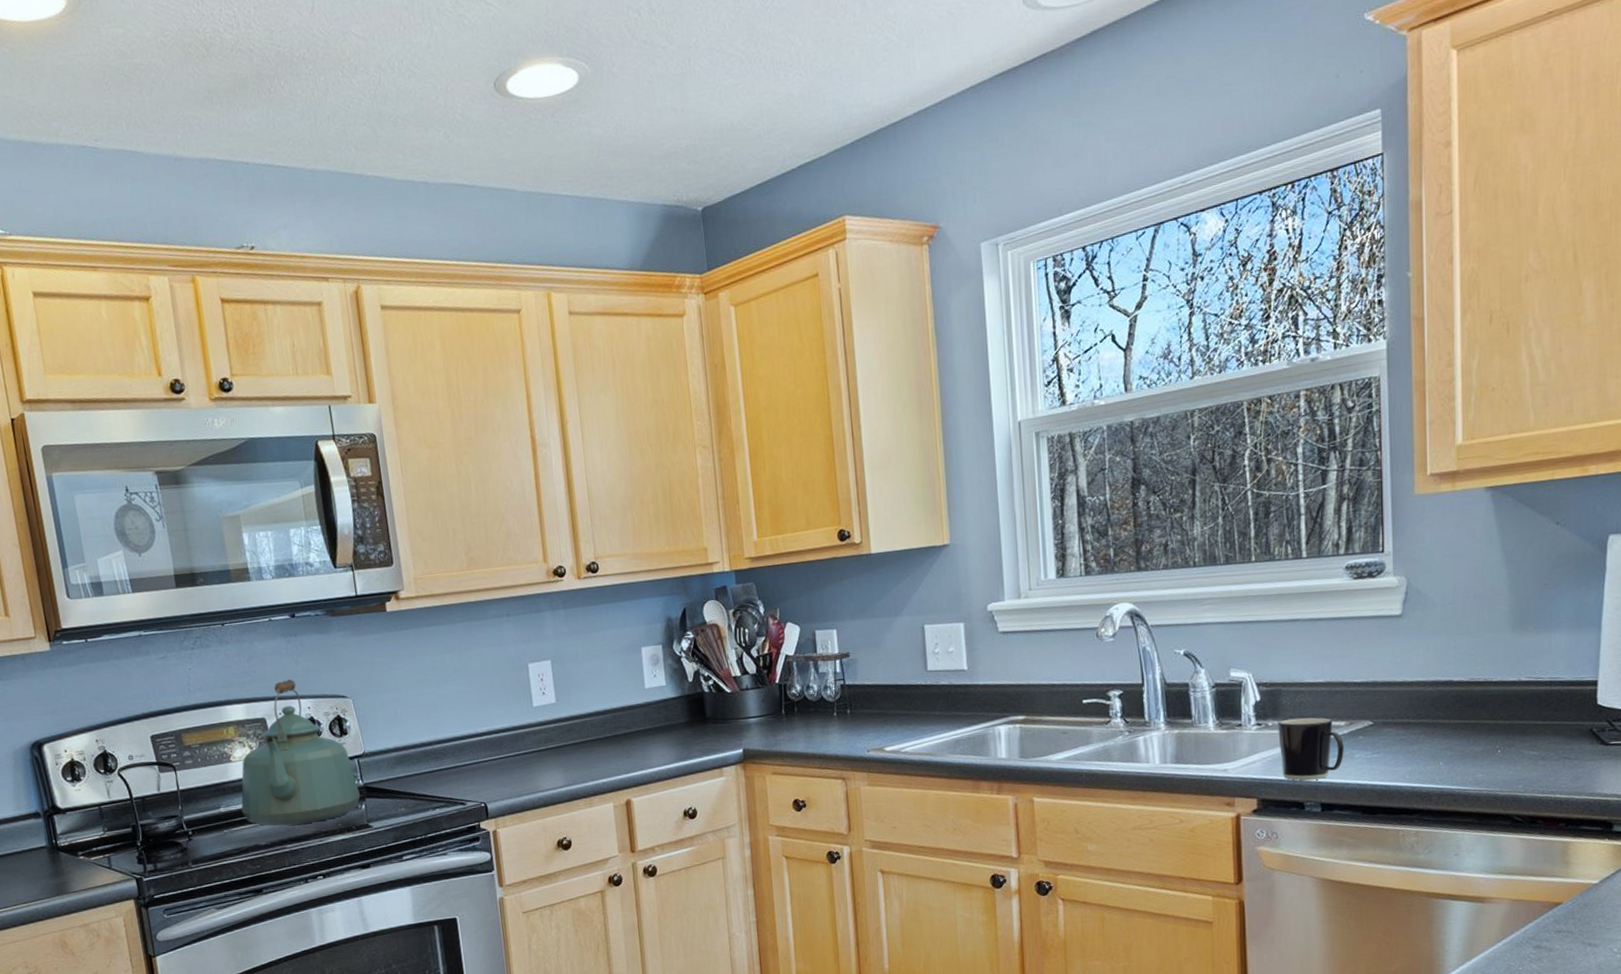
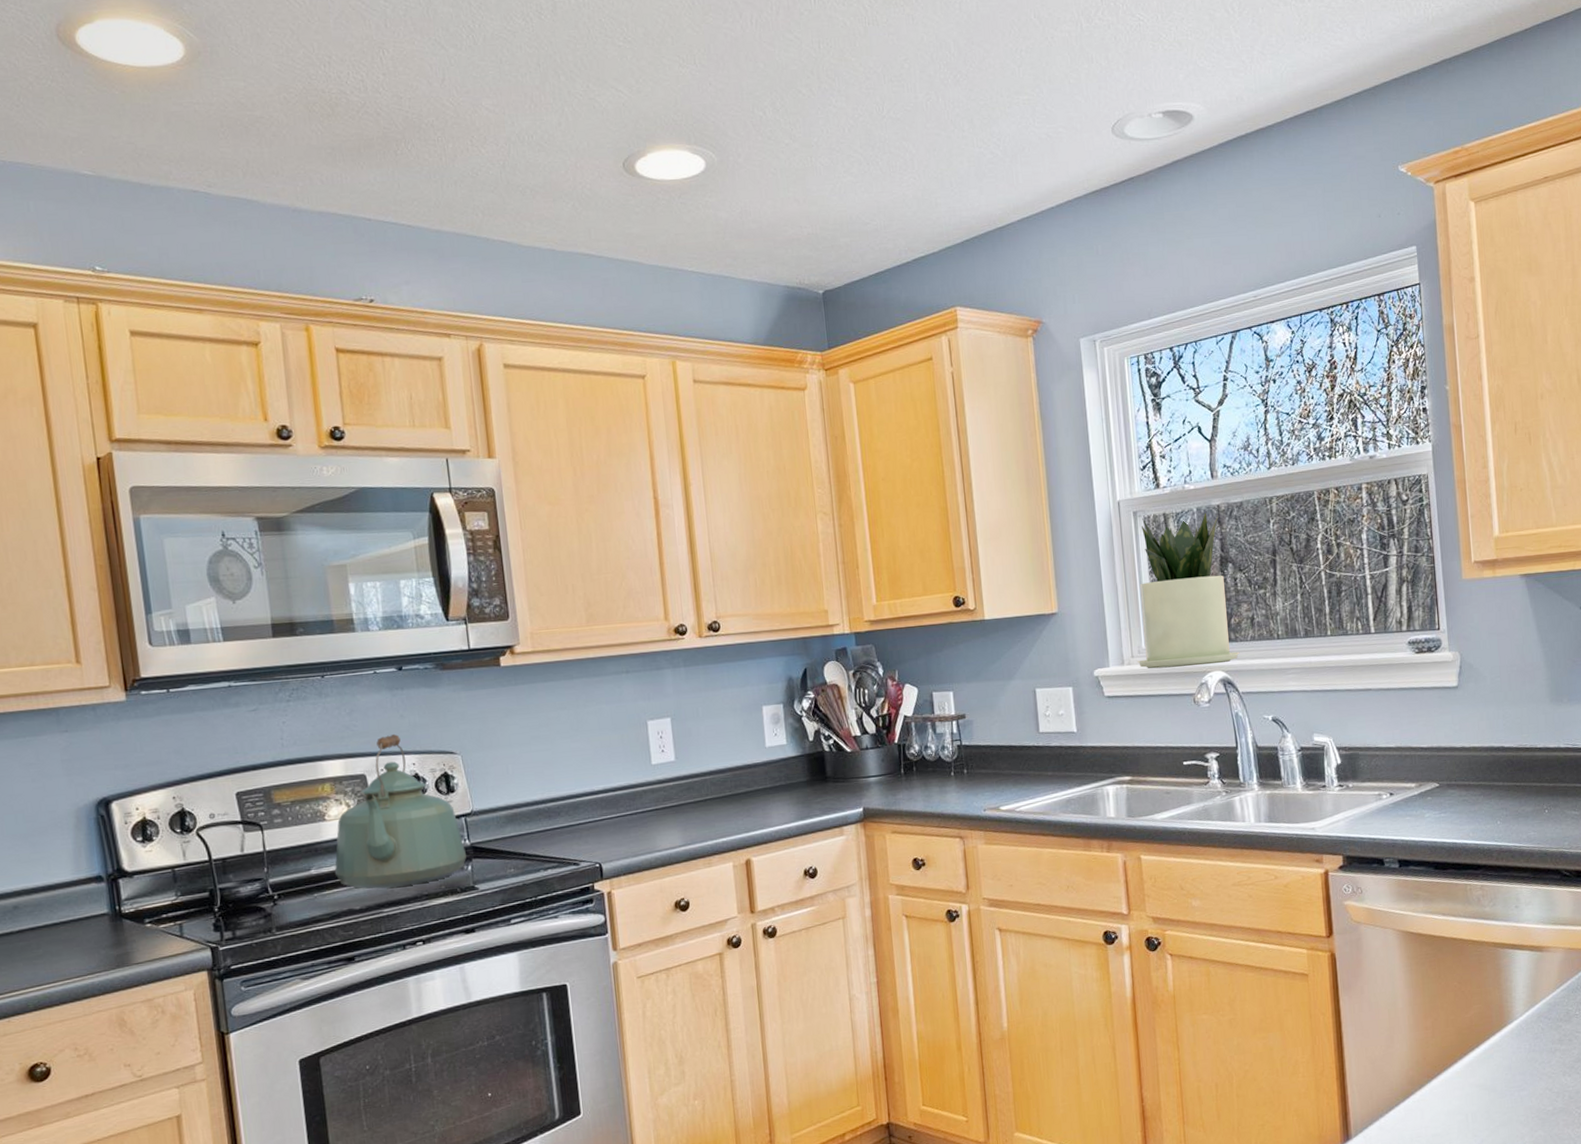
planter: none [1035,430,1150,603] -> present [1137,512,1240,669]
mug: present [1278,717,1344,781] -> none [1357,779,1416,839]

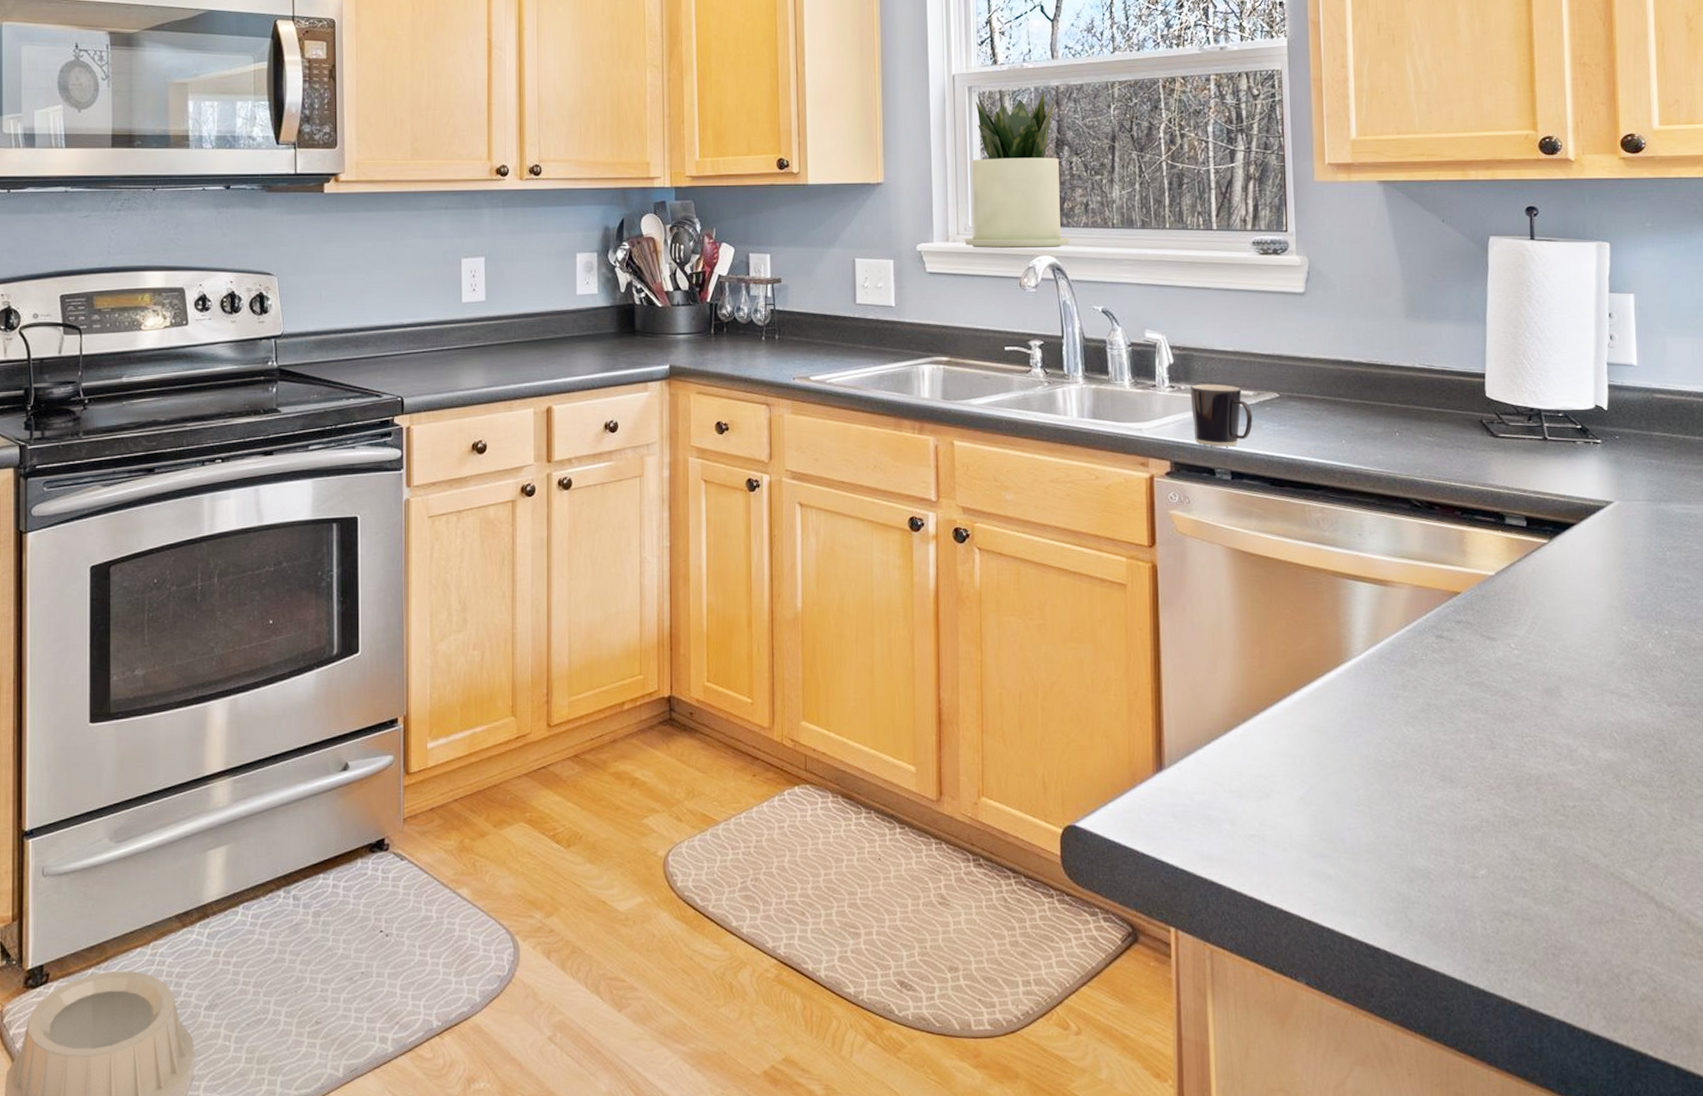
kettle: present [334,733,467,890] -> none [144,250,273,403]
mug: none [1357,779,1416,839] -> present [1190,384,1252,447]

